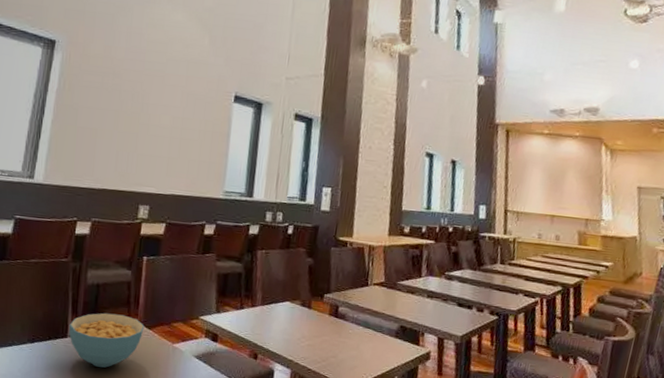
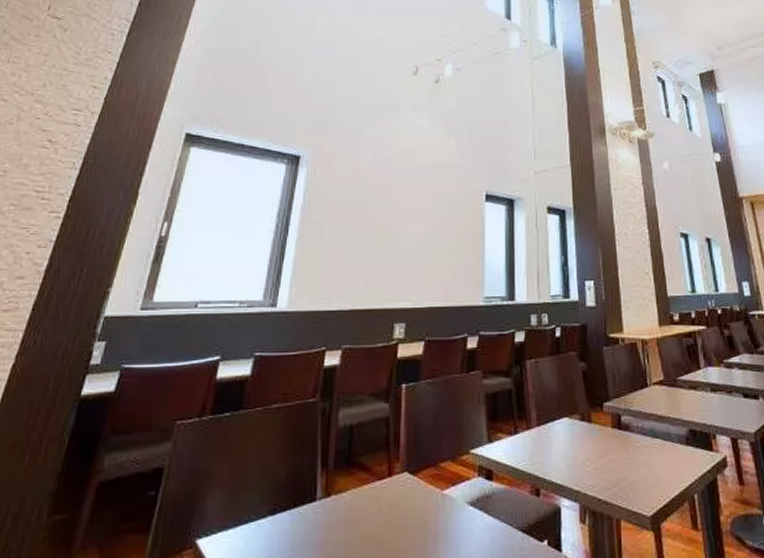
cereal bowl: present [69,313,145,368] -> none [318,461,408,536]

